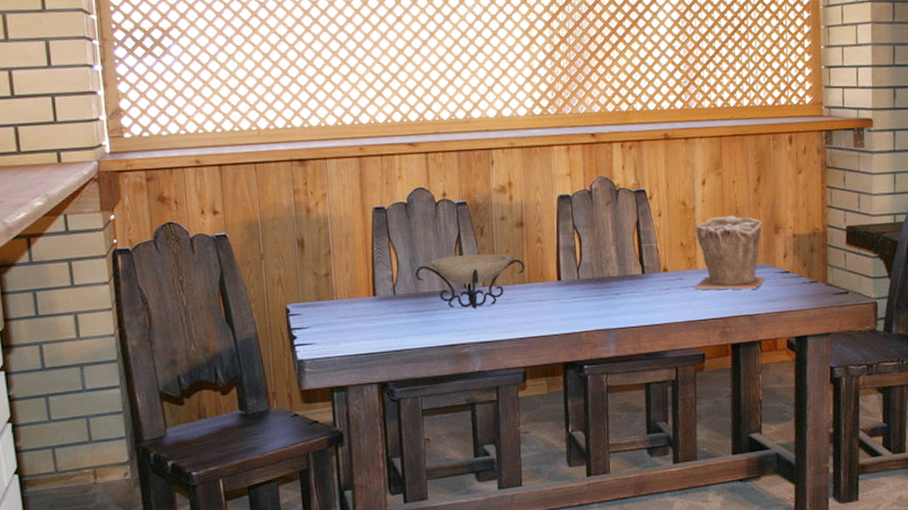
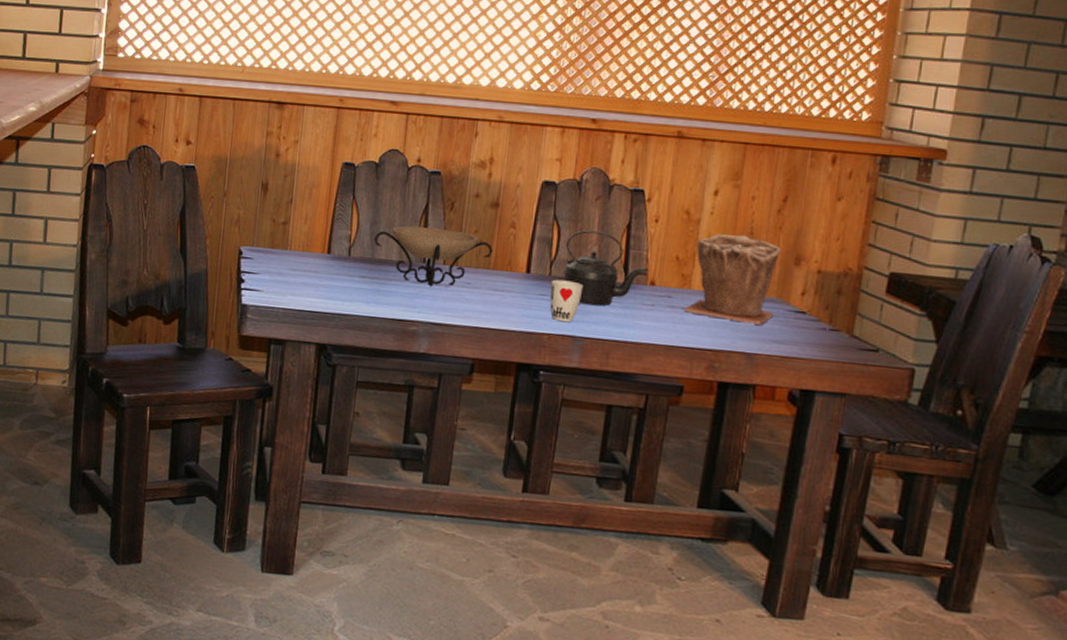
cup: none [580,280,609,319] -> present [549,279,584,323]
kettle: none [587,232,660,299] -> present [564,230,649,306]

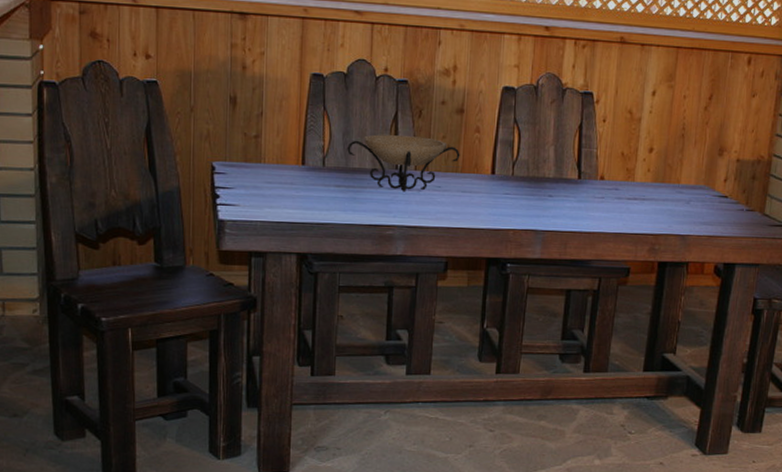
cup: present [549,279,584,323] -> none [513,179,543,218]
kettle: present [564,230,649,306] -> none [525,131,599,201]
plant pot: present [683,234,780,325] -> none [628,130,707,210]

